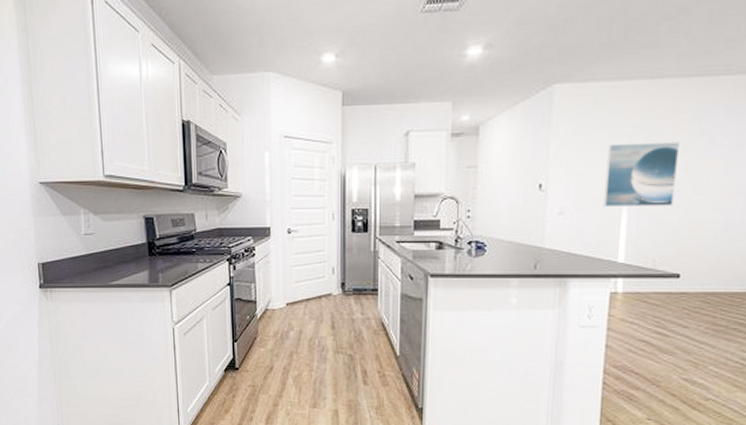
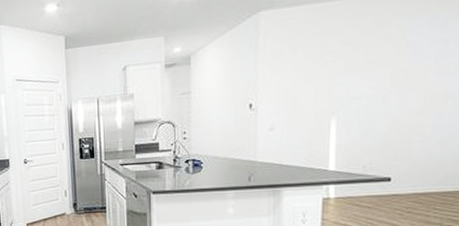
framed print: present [603,142,679,207] -> none [312,54,385,120]

